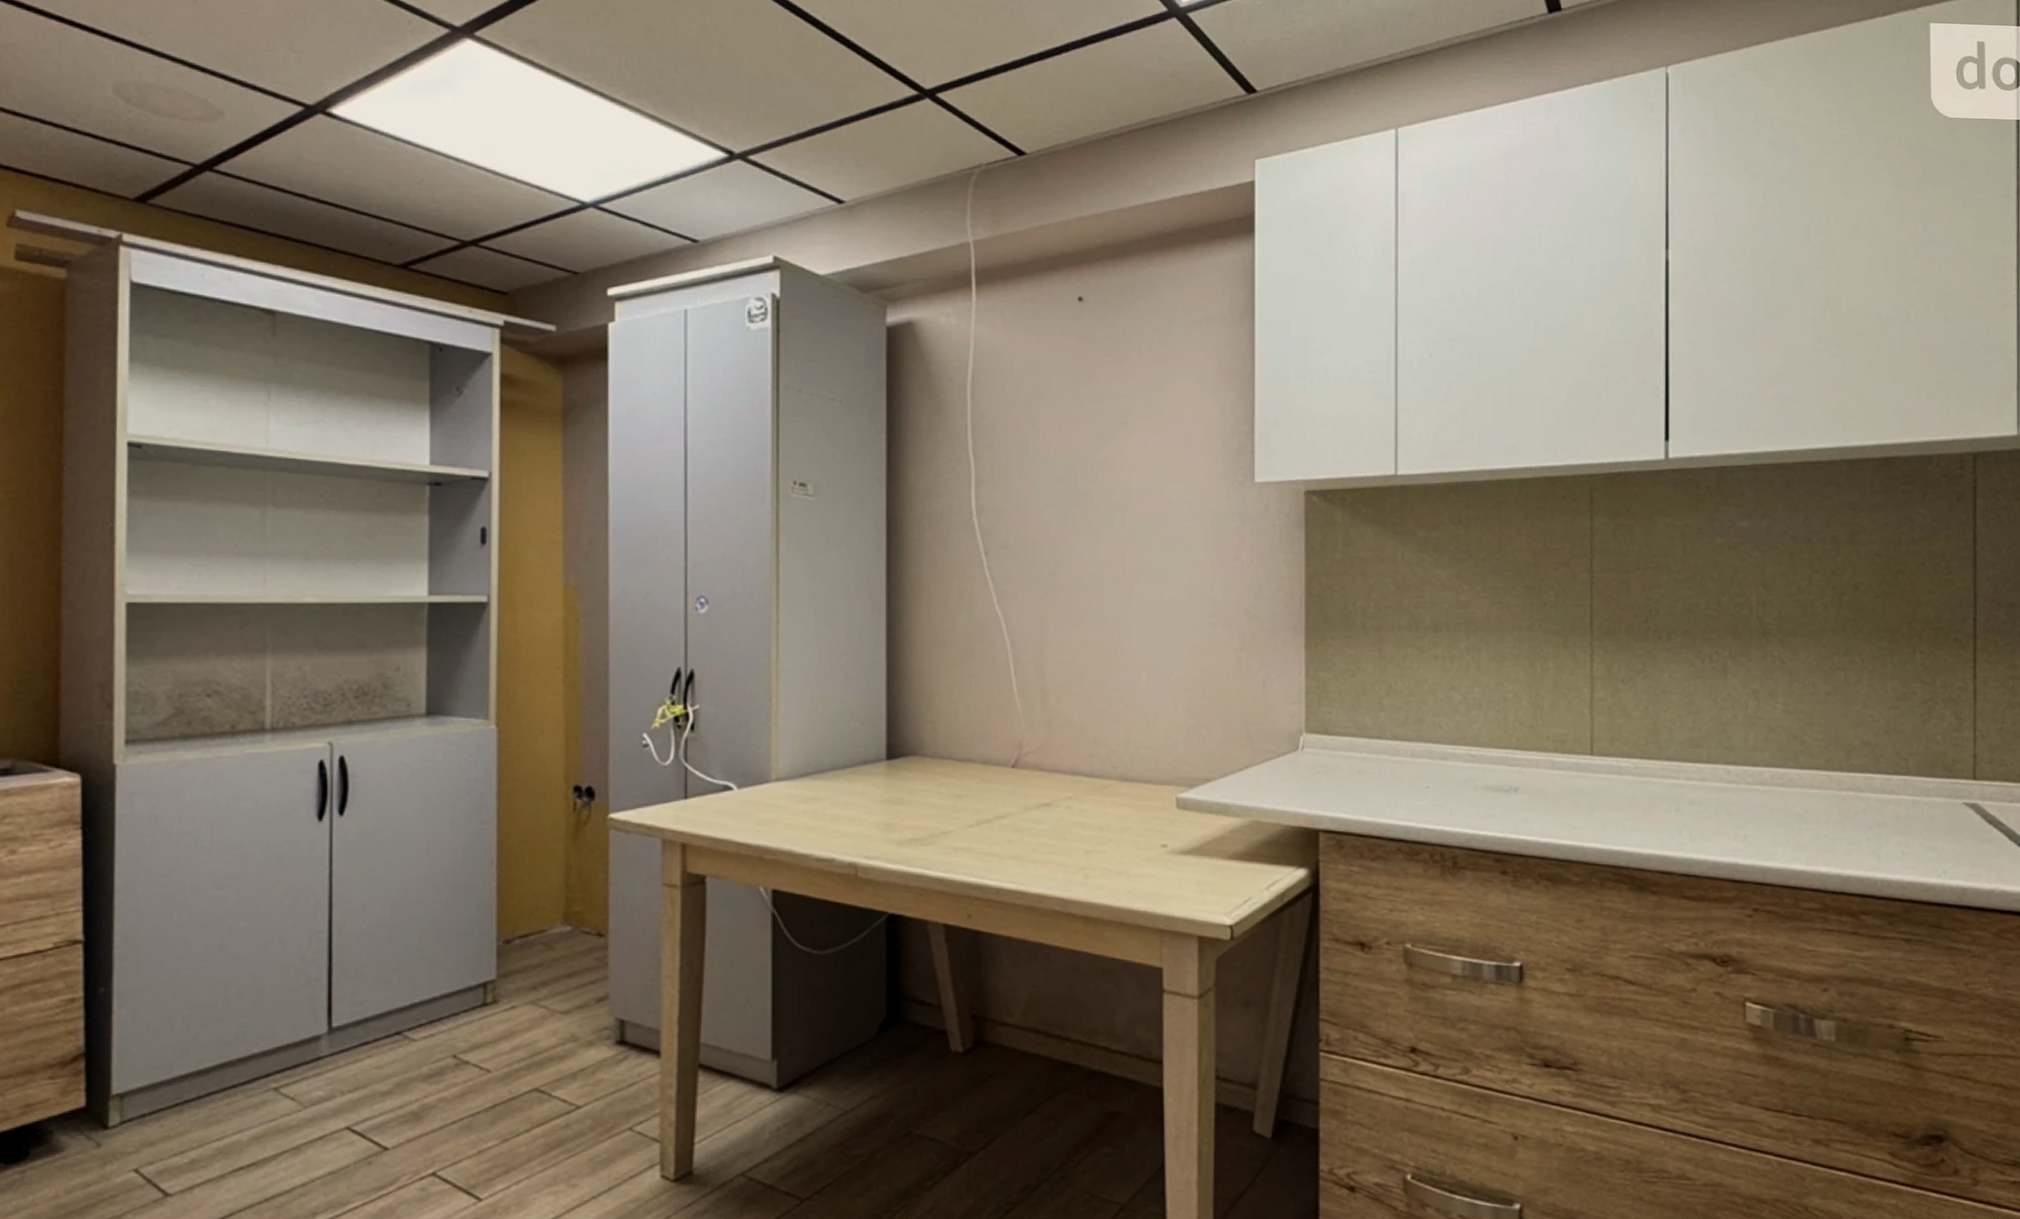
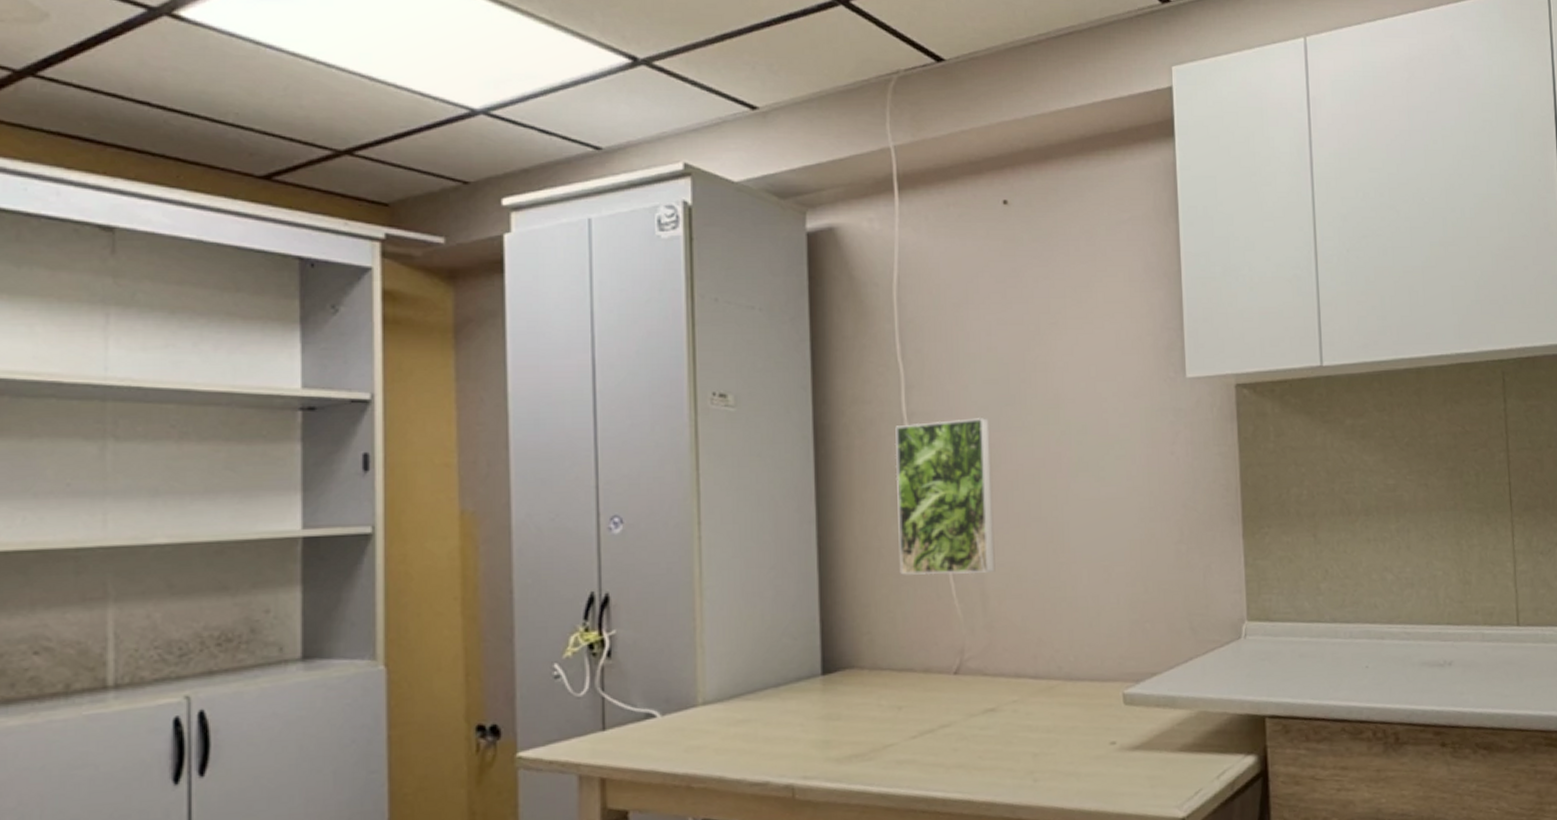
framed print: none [963,516,1056,671] -> present [894,418,996,575]

